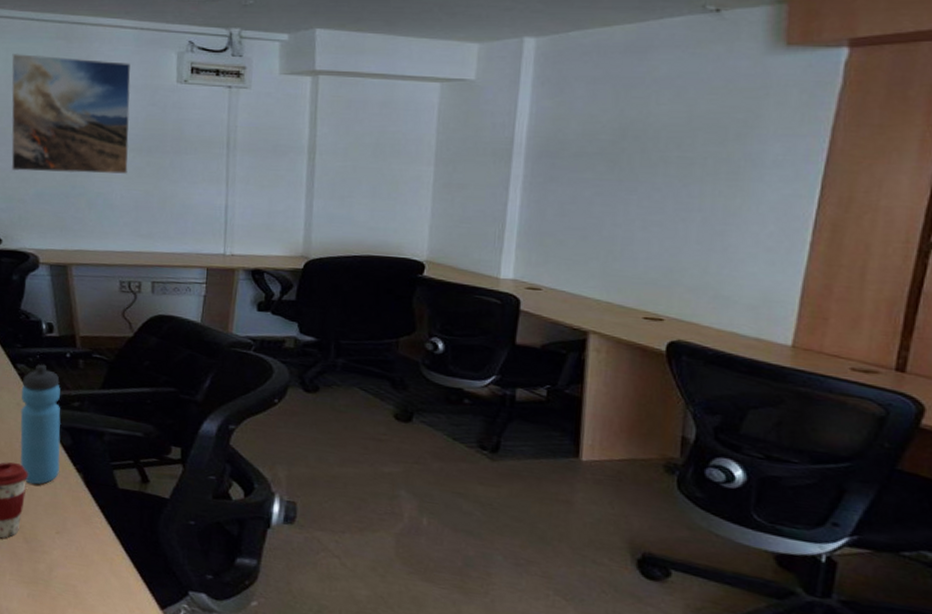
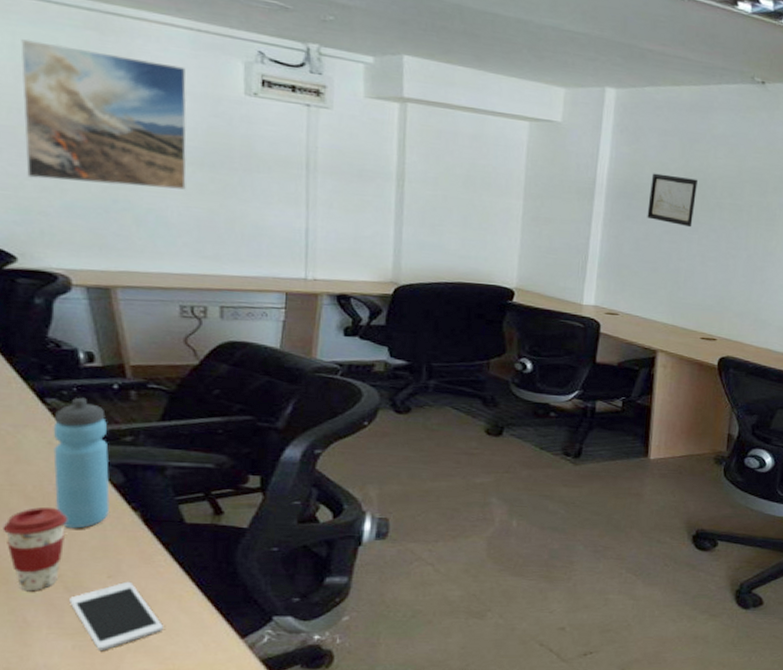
cell phone: none [27,539,97,603] -> present [69,581,163,652]
wall art: none [574,127,635,187] -> present [647,173,698,228]

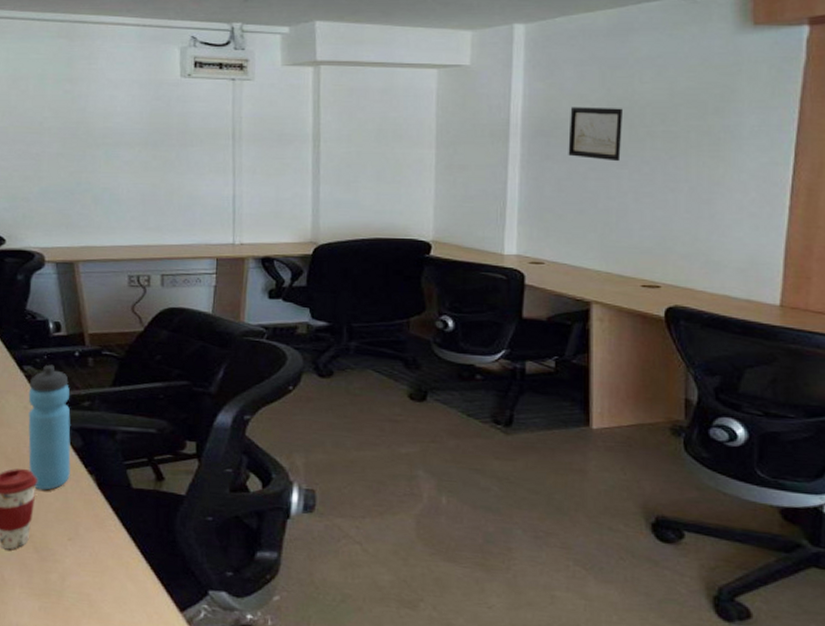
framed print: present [21,39,187,190] -> none [13,53,135,170]
cell phone: present [69,581,163,652] -> none [37,545,113,615]

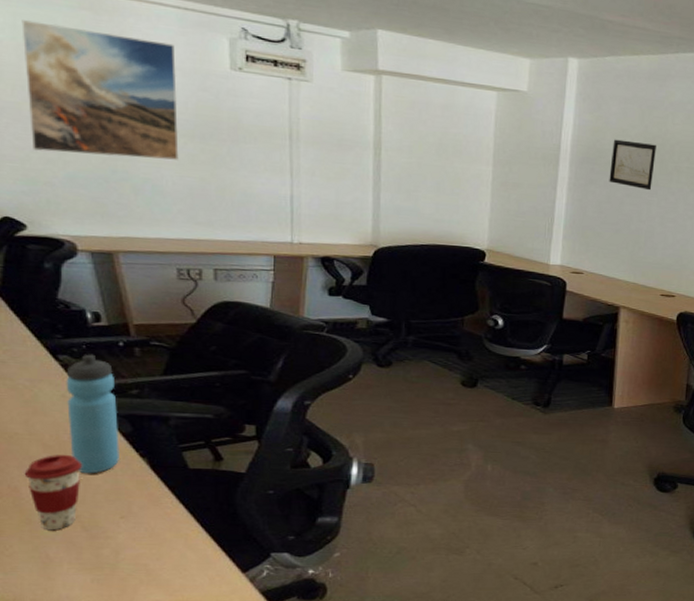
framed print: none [13,53,135,170] -> present [21,20,179,160]

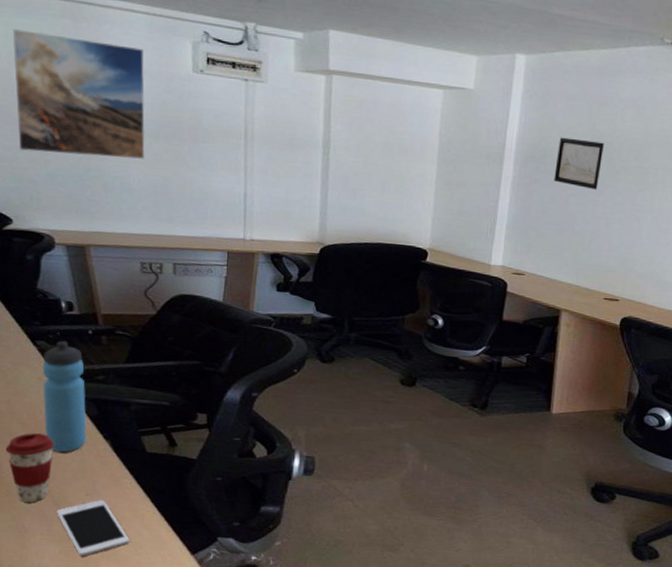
cell phone: none [87,521,172,585] -> present [57,499,129,557]

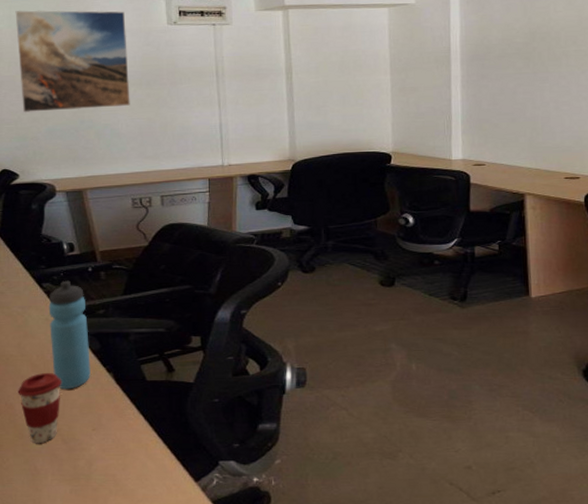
cell phone: present [57,499,129,557] -> none [66,433,135,495]
wall art: present [554,137,604,190] -> none [499,33,543,78]

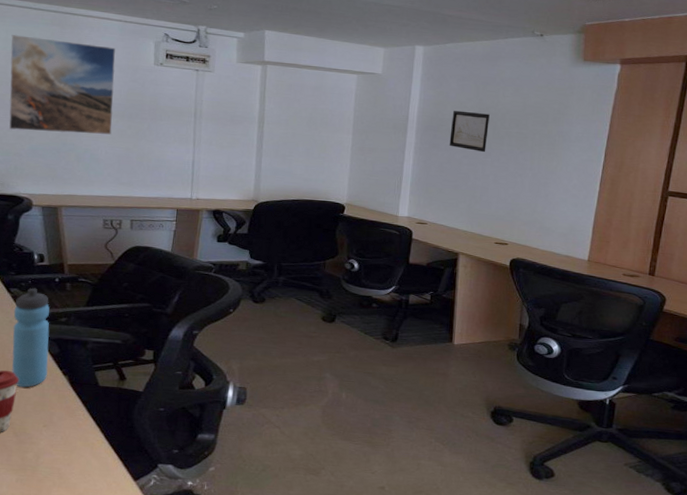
wall art: none [499,33,543,78] -> present [449,110,490,153]

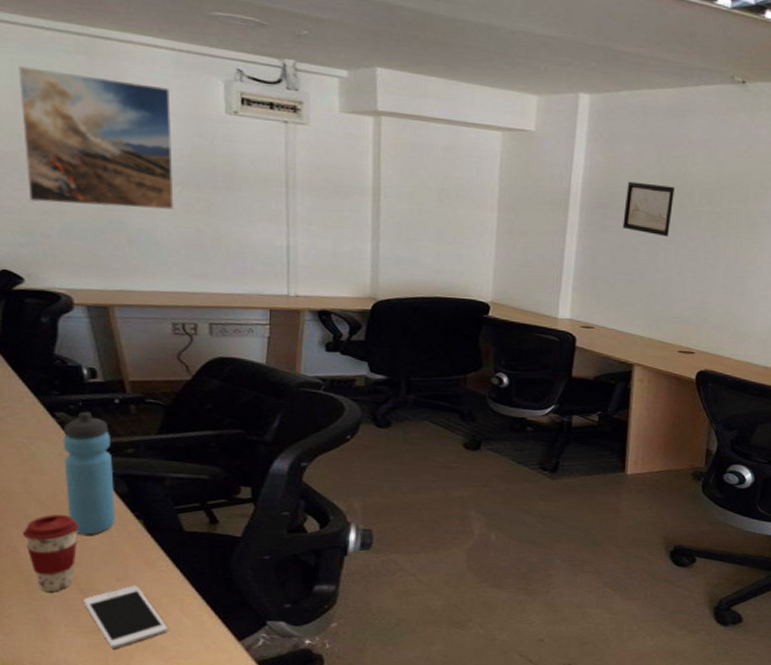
cell phone: none [16,430,79,485] -> present [84,585,167,649]

